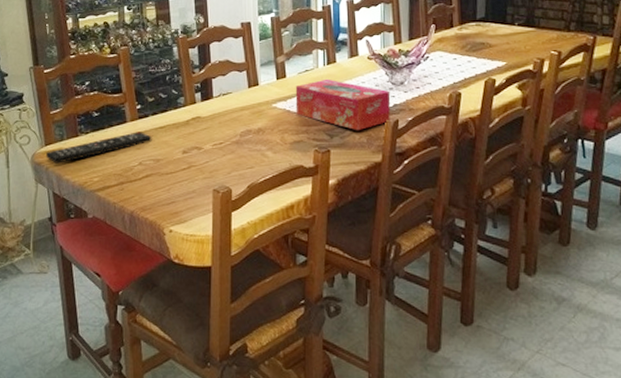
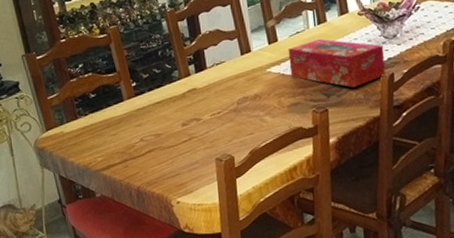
remote control: present [46,132,152,164] -> none [48,108,151,148]

